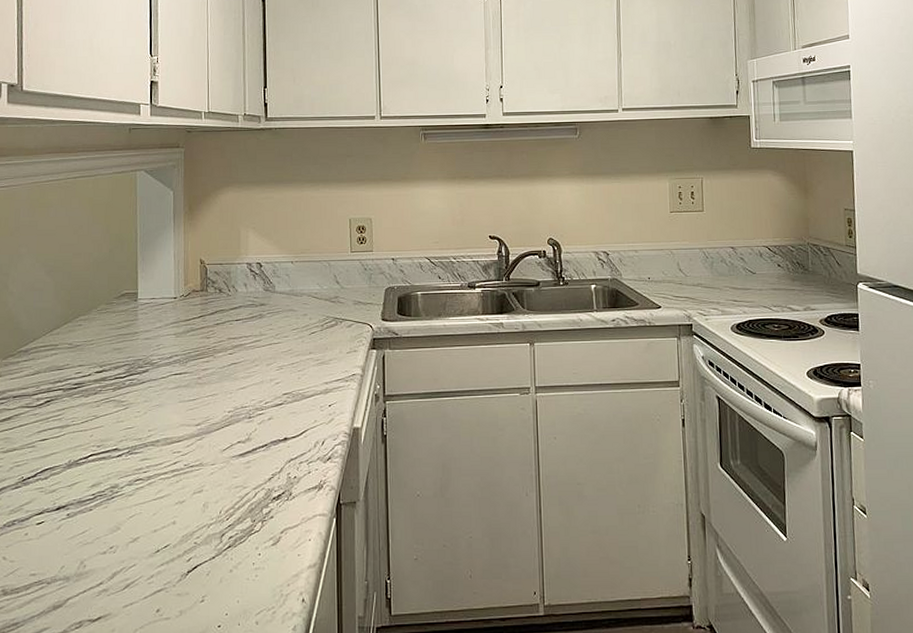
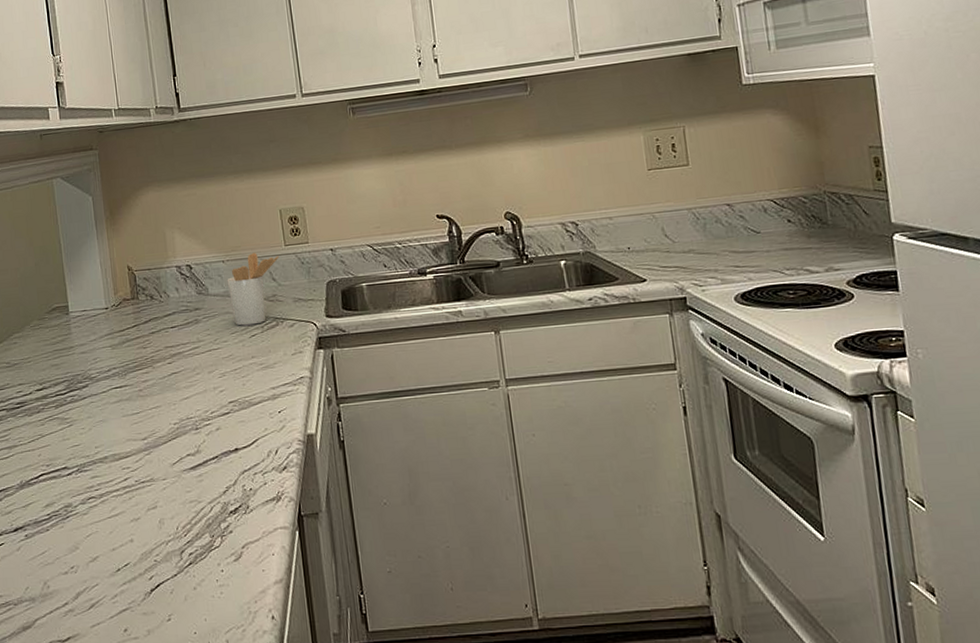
utensil holder: none [293,256,344,323] -> present [227,252,279,326]

